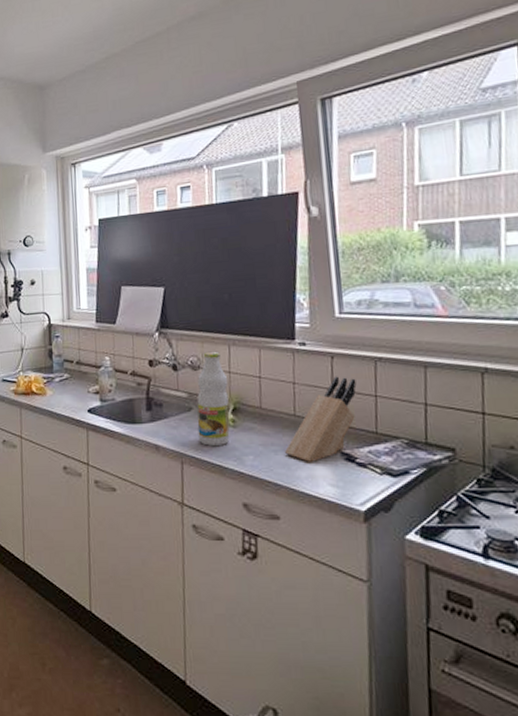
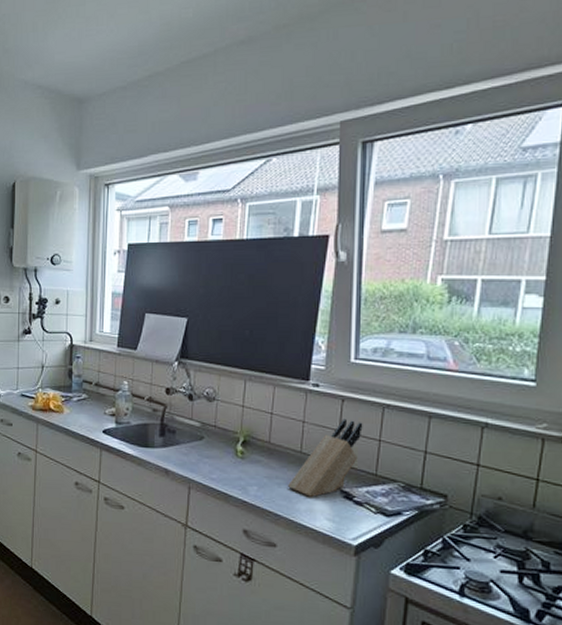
bottle: present [197,351,230,446] -> none [207,384,241,475]

